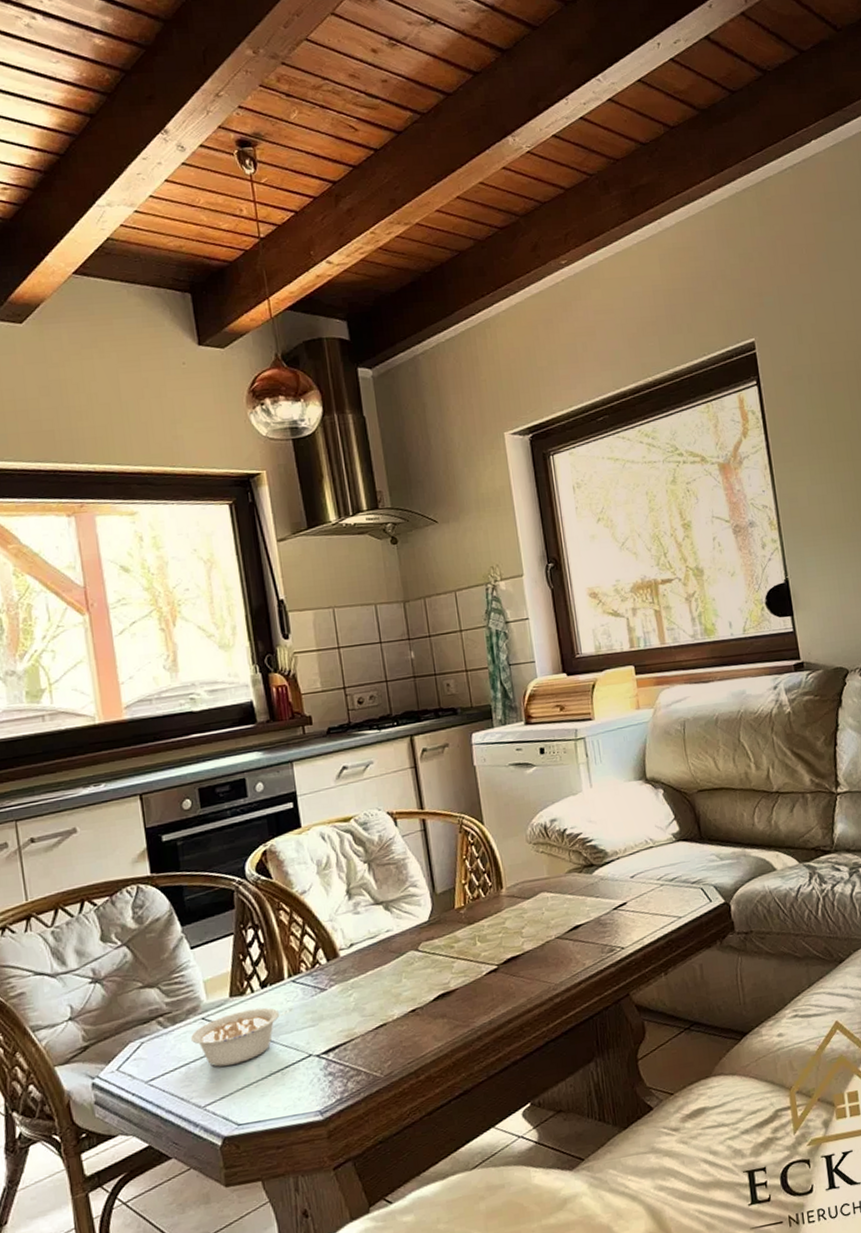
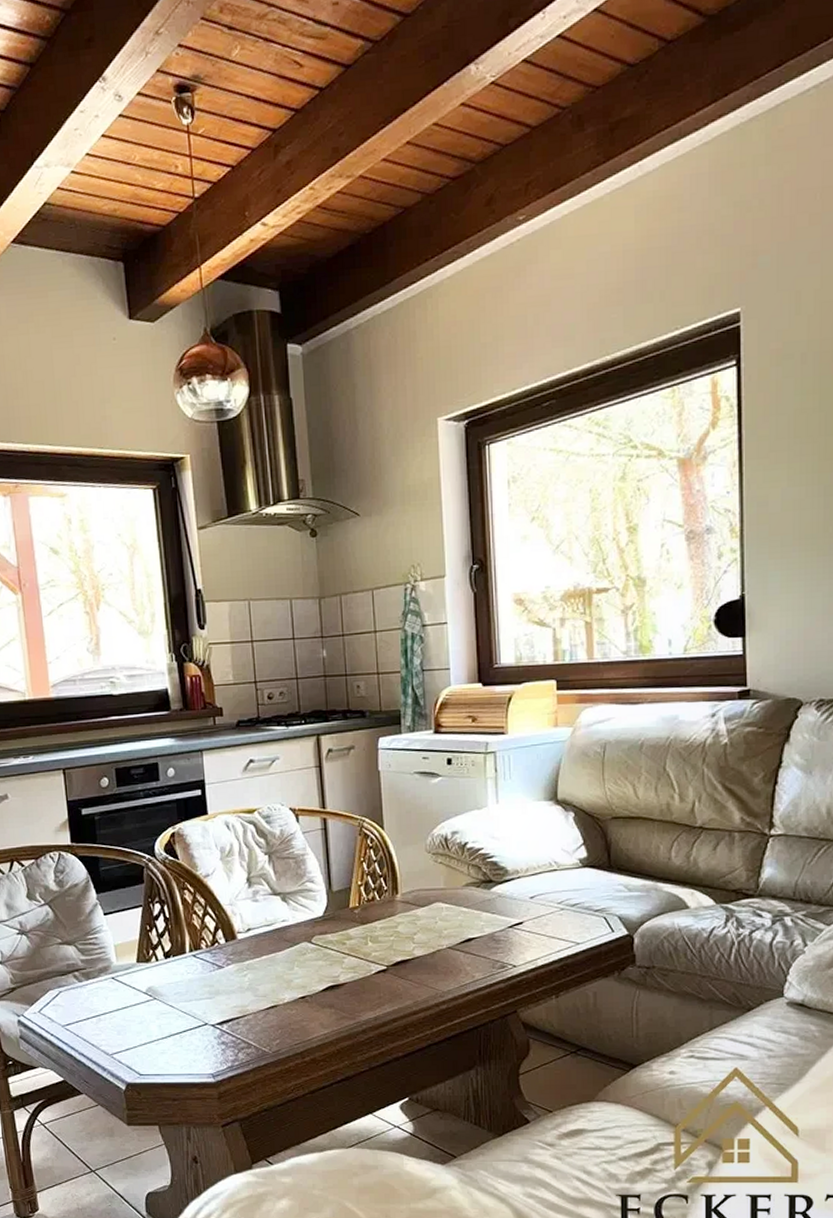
legume: present [191,1007,293,1067] -> none [102,975,192,1022]

